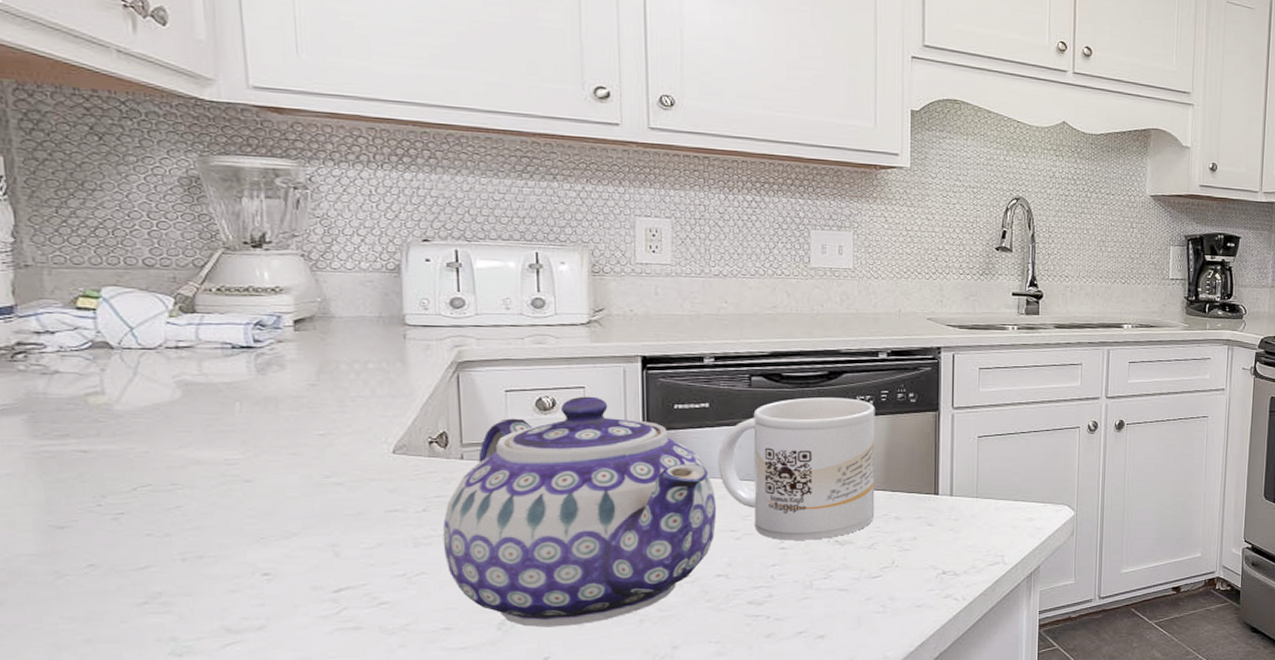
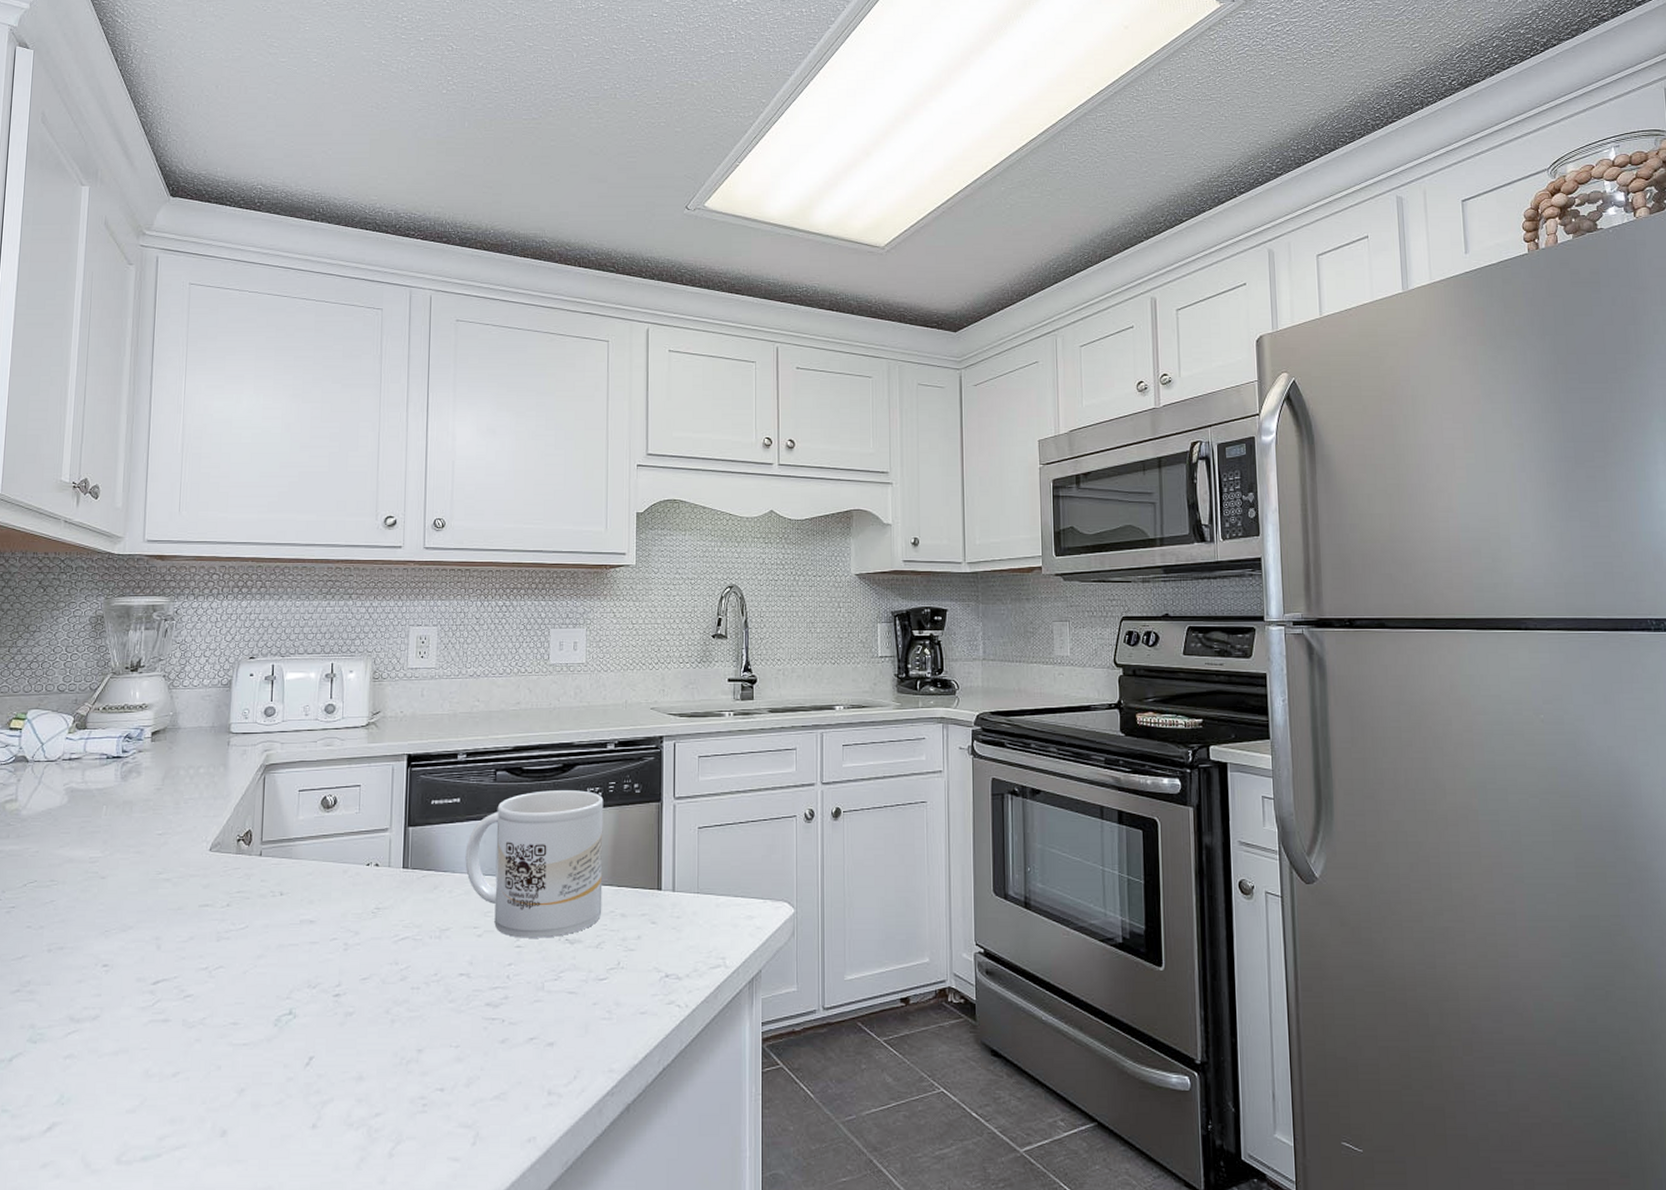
teapot: present [442,396,716,628] -> none [239,794,462,1025]

